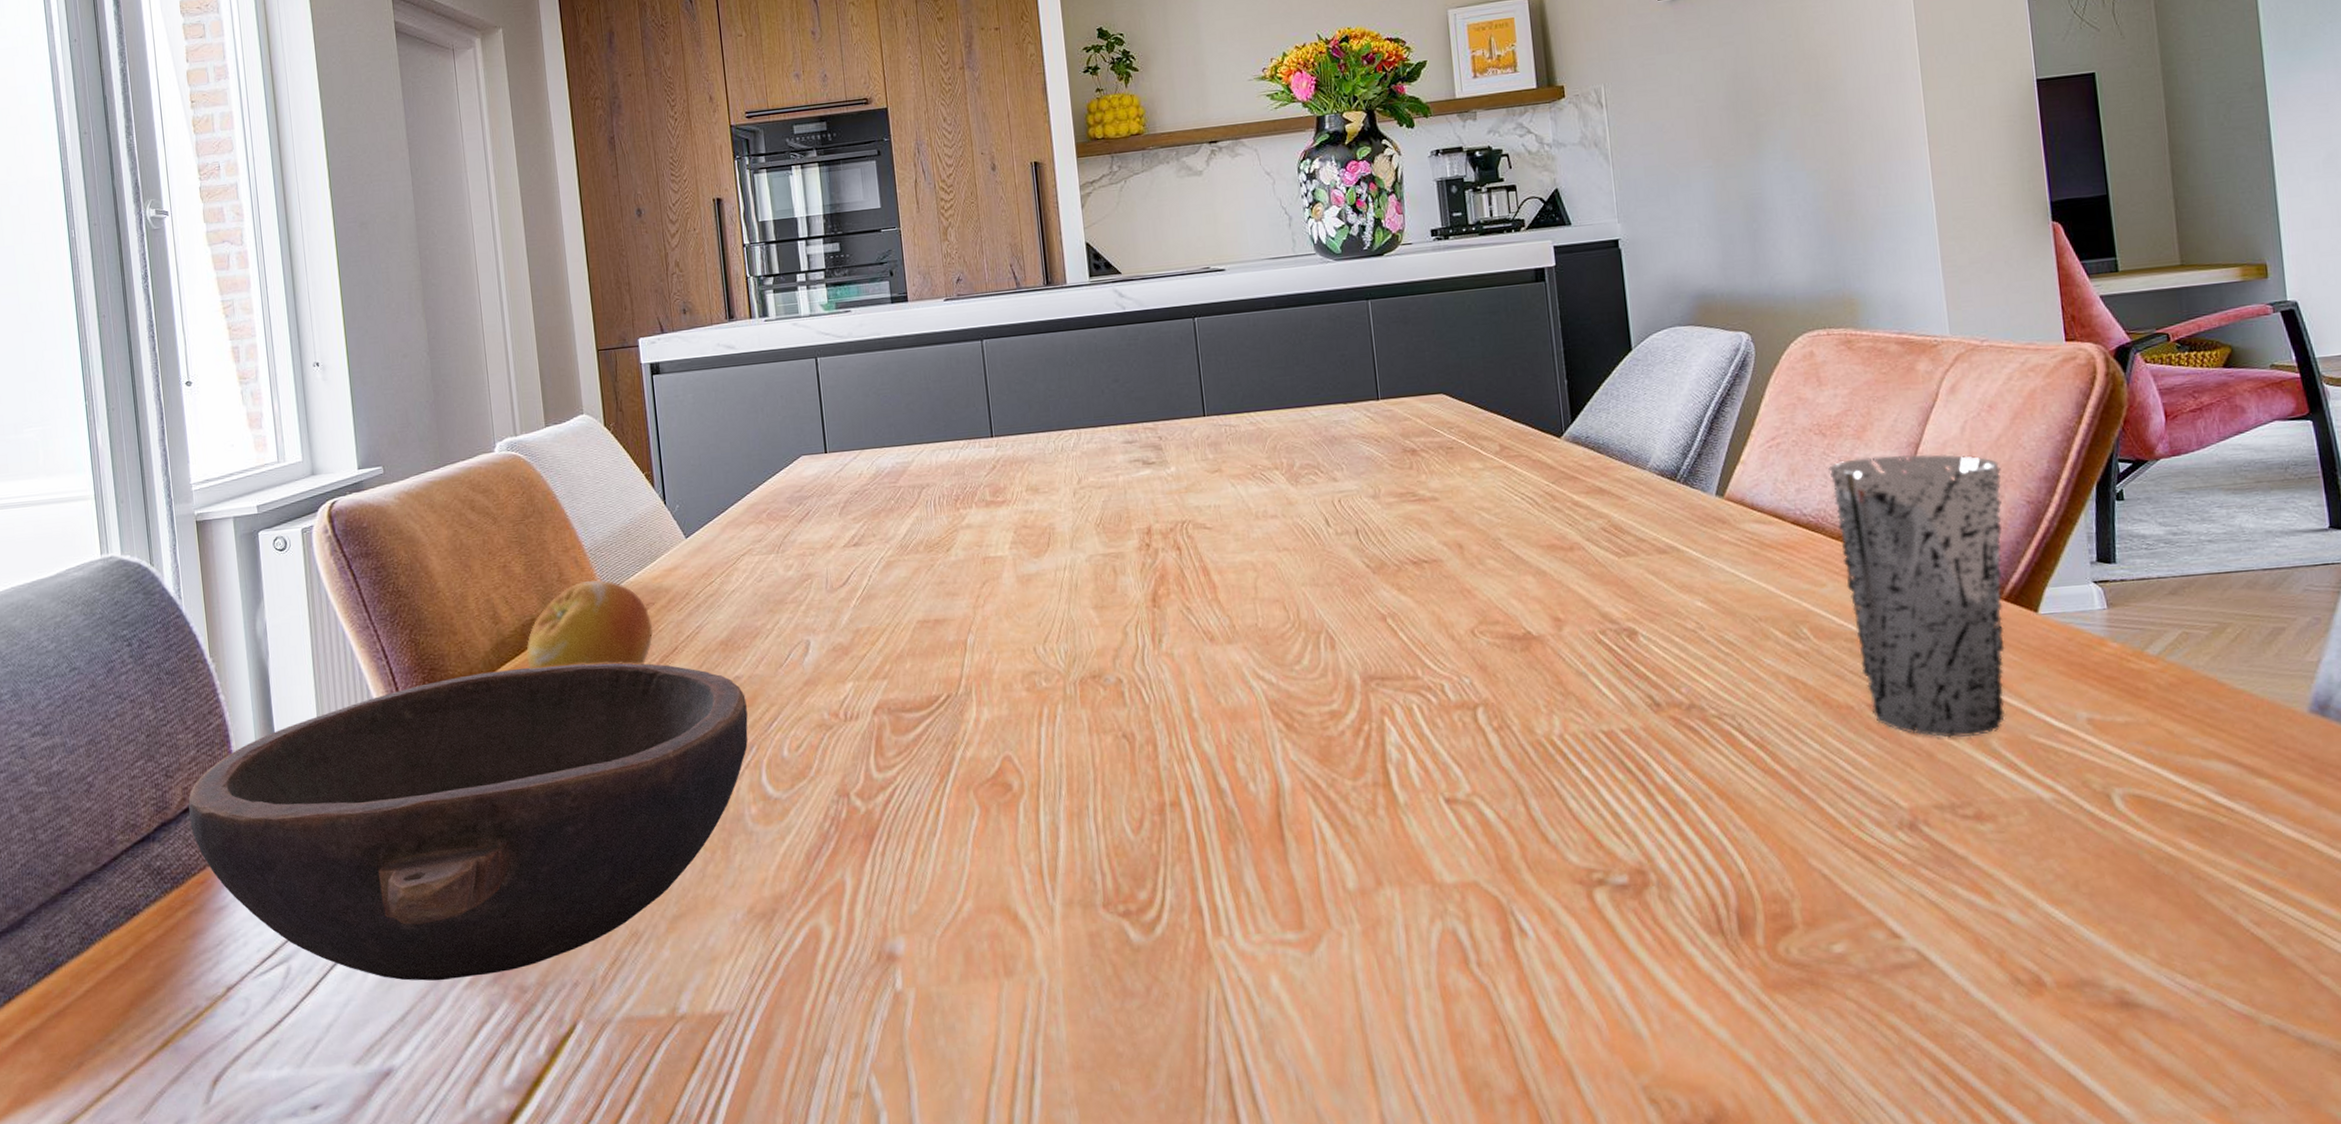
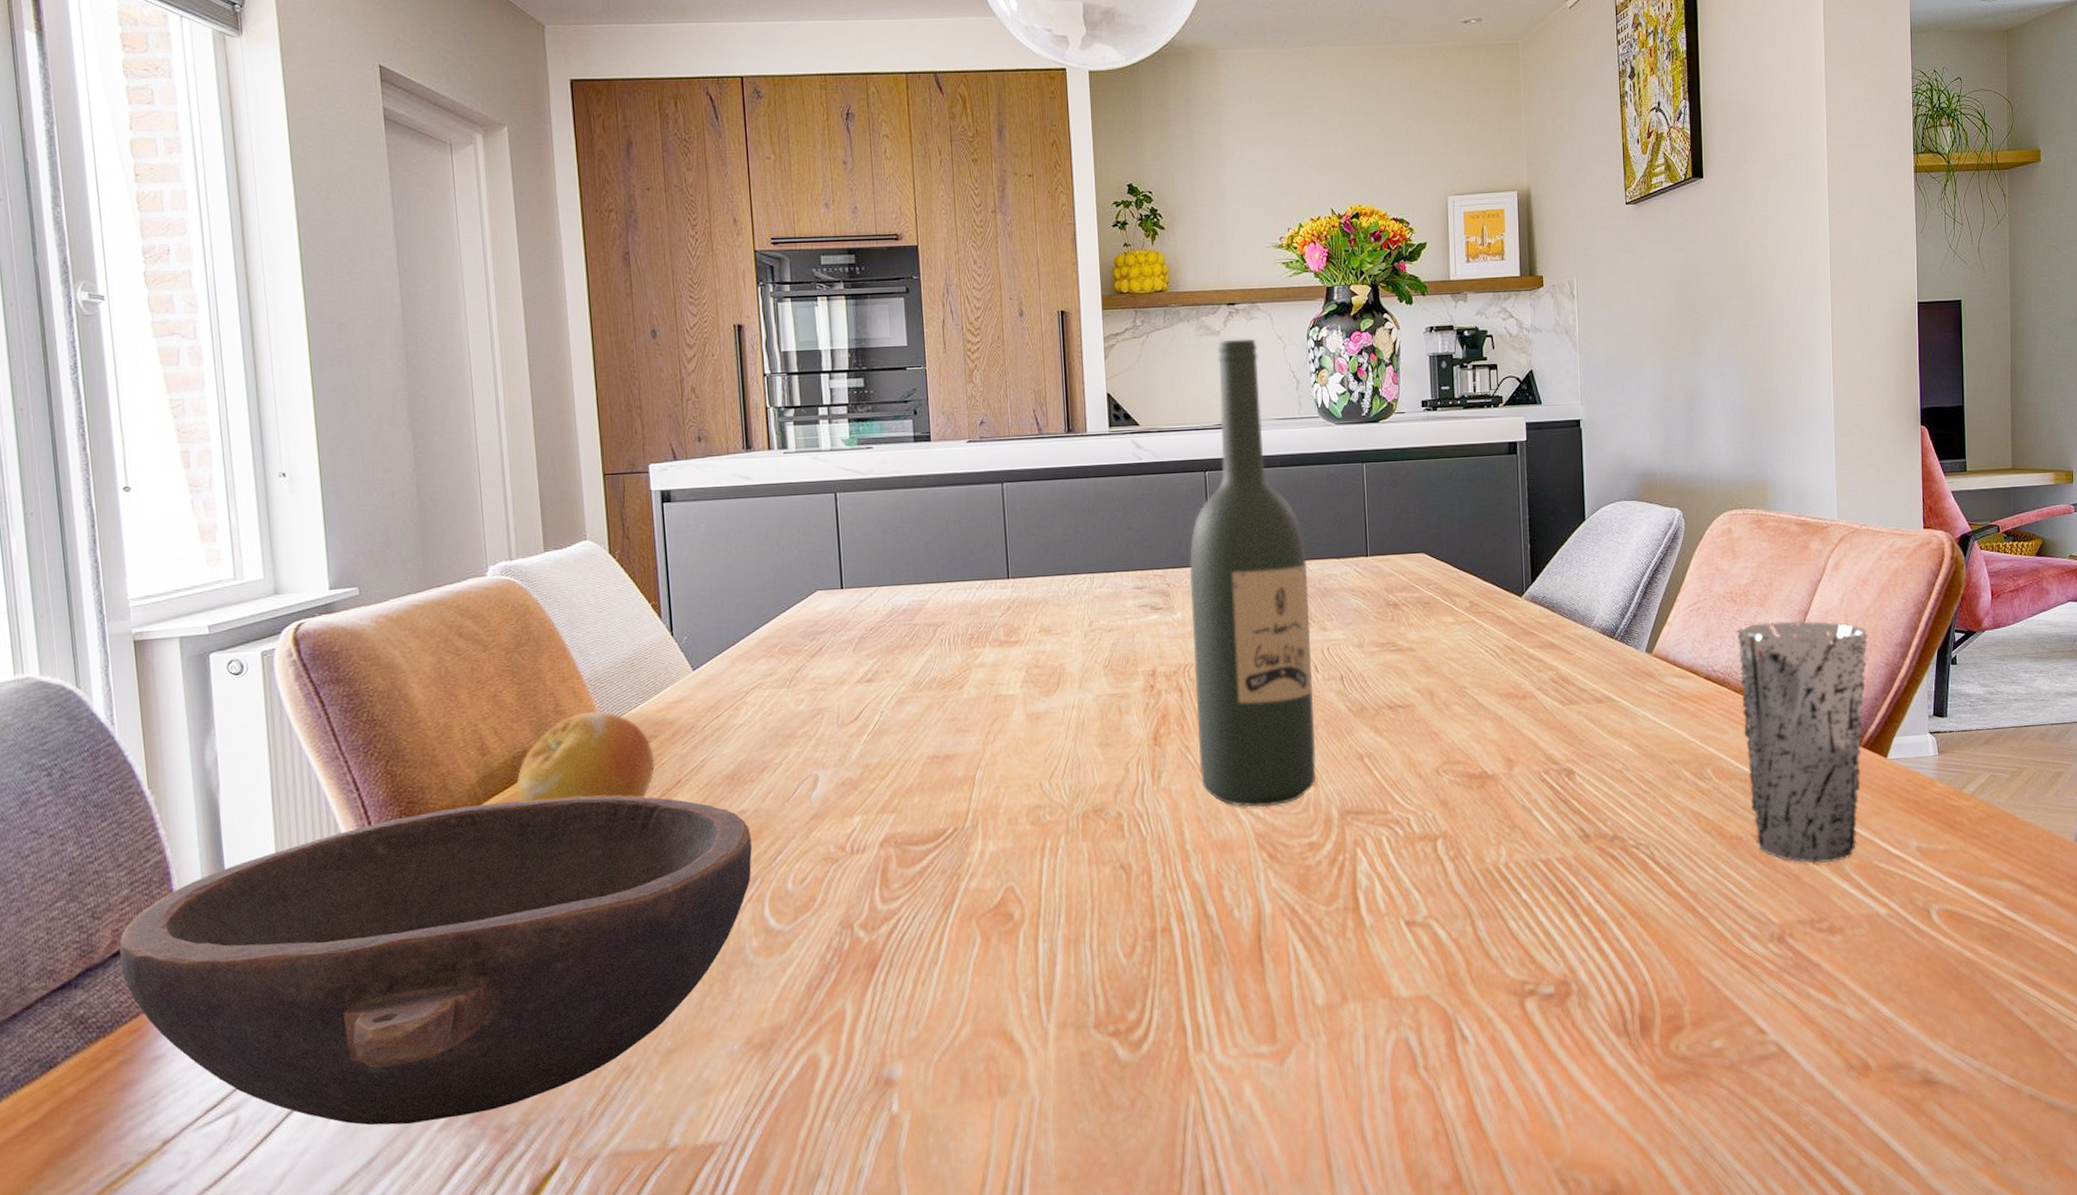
wine bottle: none [1181,176,1333,673] -> present [1189,338,1316,808]

